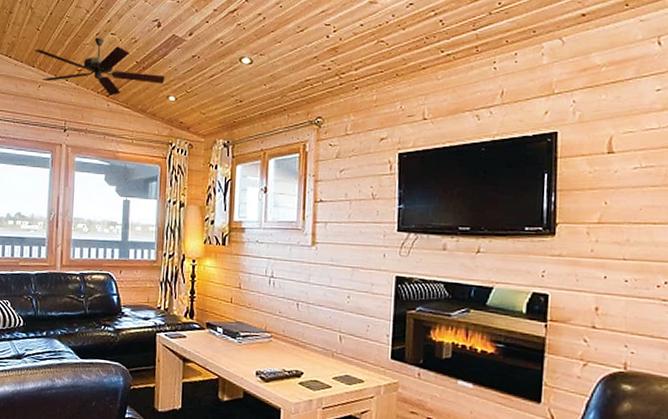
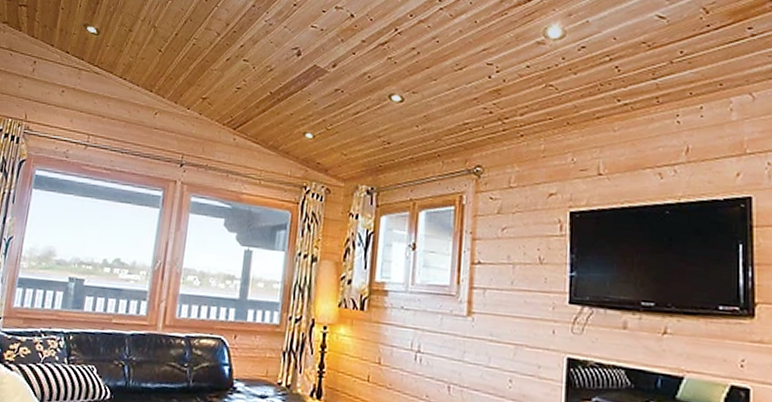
ceiling fan: present [35,37,165,95] -> none [154,63,303,129]

